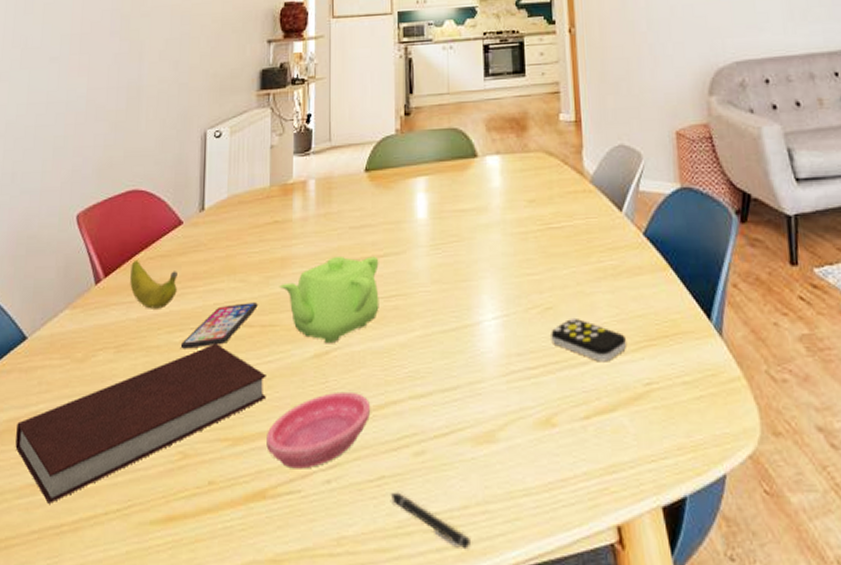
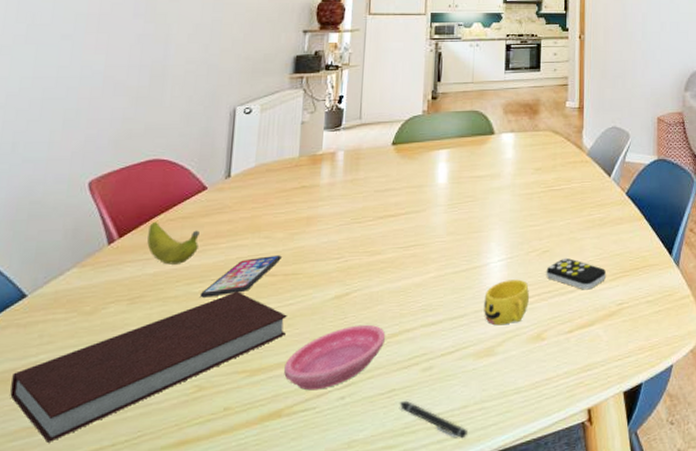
teapot: present [279,255,379,344] -> none [303,214,401,287]
cup: none [479,344,533,403] -> present [484,279,529,326]

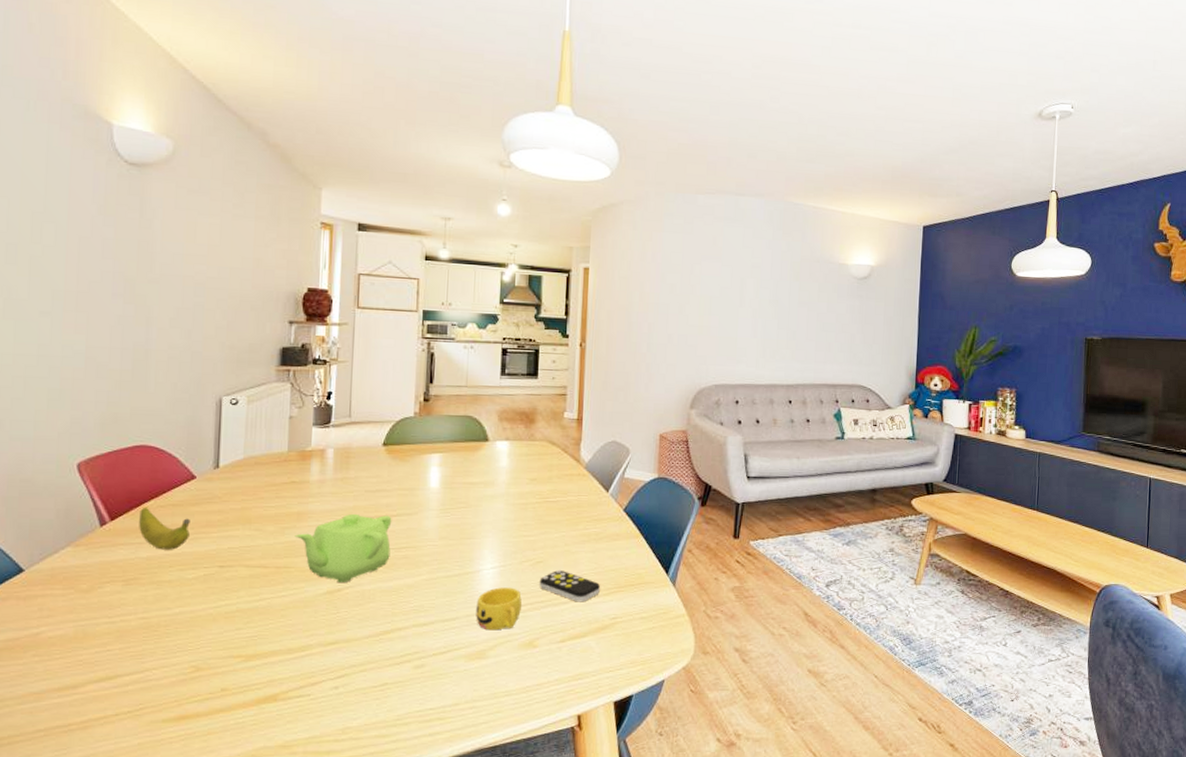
notebook: present [10,292,287,443] -> none [15,580,280,708]
smartphone: present [199,255,282,298] -> none [193,548,273,584]
saucer: present [284,324,385,391] -> none [279,620,377,679]
teapot: none [303,214,401,287] -> present [294,513,392,584]
pen: present [399,400,467,439] -> none [391,694,458,734]

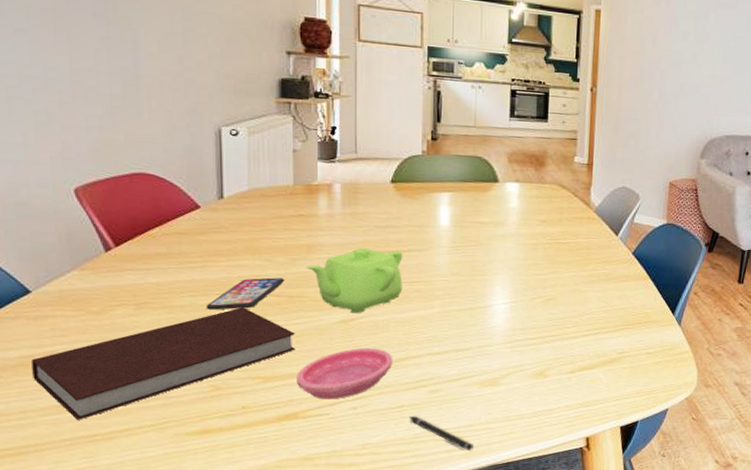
notebook: none [15,580,280,708] -> present [31,307,295,420]
banana: present [139,508,190,550] -> none [145,235,198,277]
smartphone: none [193,548,273,584] -> present [206,277,284,310]
saucer: none [279,620,377,679] -> present [297,348,392,400]
pen: none [391,694,458,734] -> present [408,415,473,451]
cup: present [476,587,522,631] -> none [488,321,533,361]
remote control: present [539,569,600,602] -> none [550,306,608,338]

